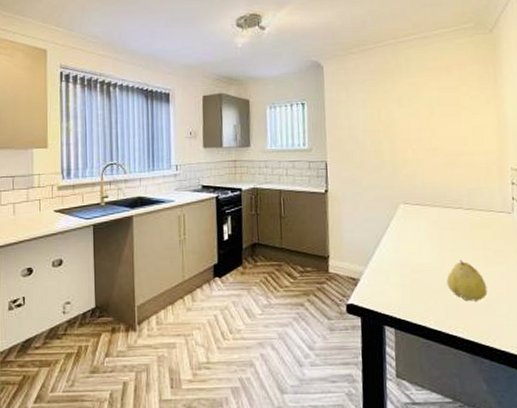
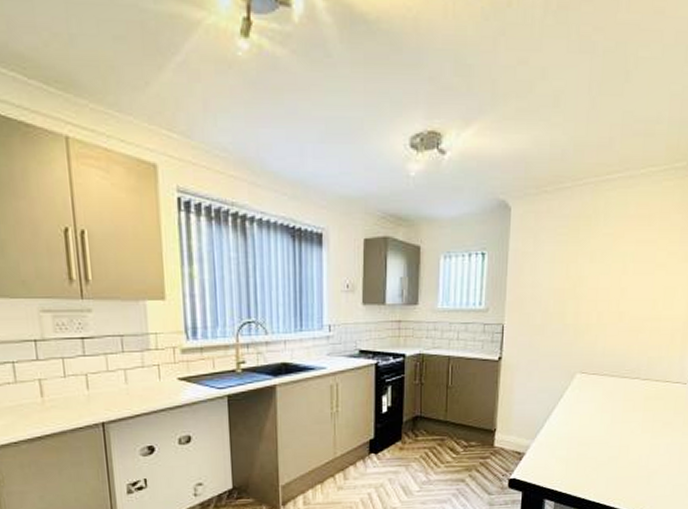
fruit: present [446,259,488,301] -> none [612,431,650,474]

